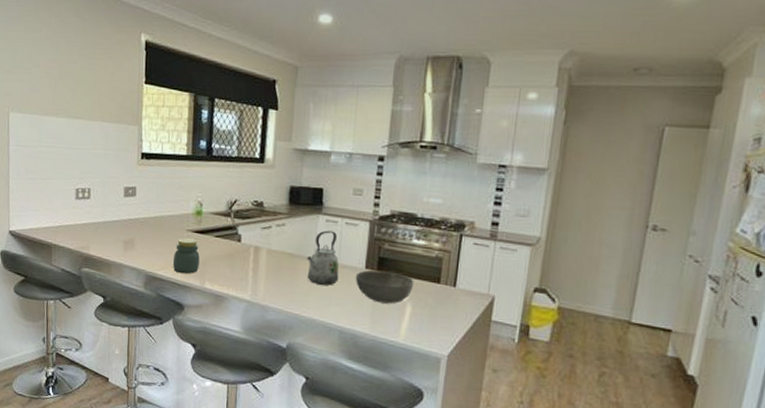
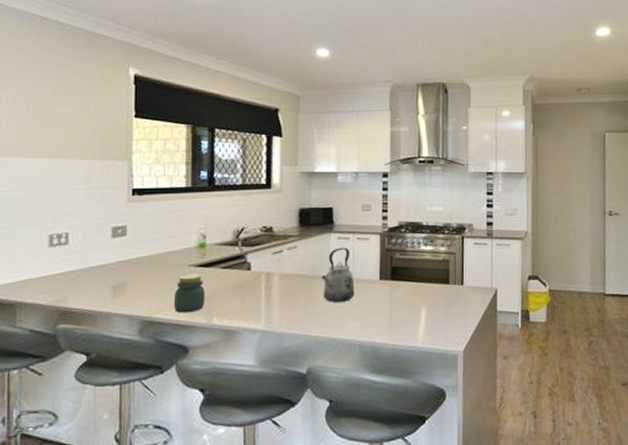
bowl: present [355,269,414,304] -> none [370,279,426,311]

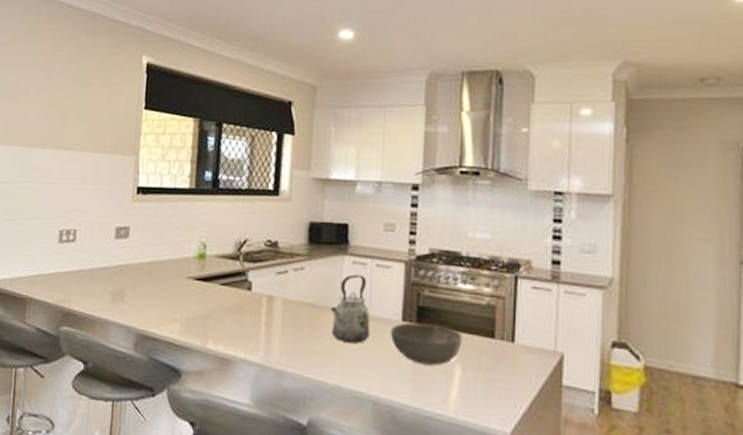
jar: present [173,274,205,313] -> none [169,287,202,332]
bowl: none [370,279,426,311] -> present [390,322,463,366]

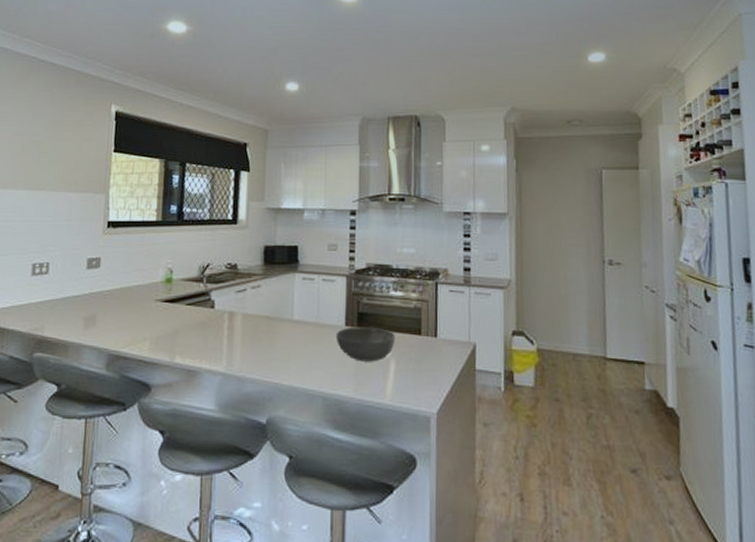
kettle: present [330,274,370,343] -> none [284,289,319,348]

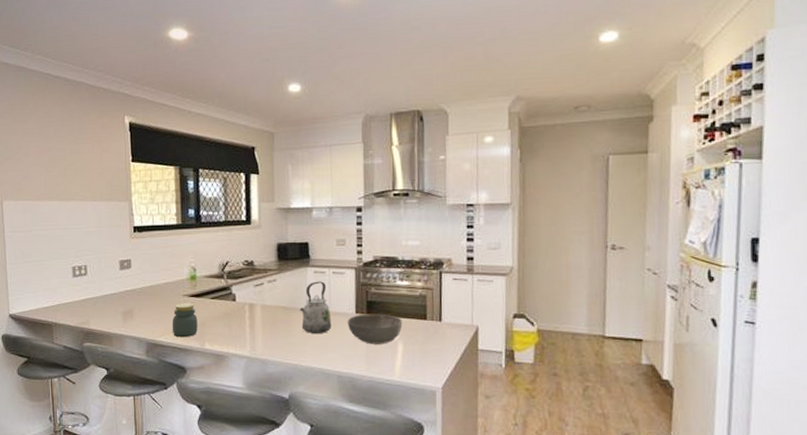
jar: none [139,309,170,349] -> present [172,303,198,338]
kettle: none [284,289,319,348] -> present [300,281,332,333]

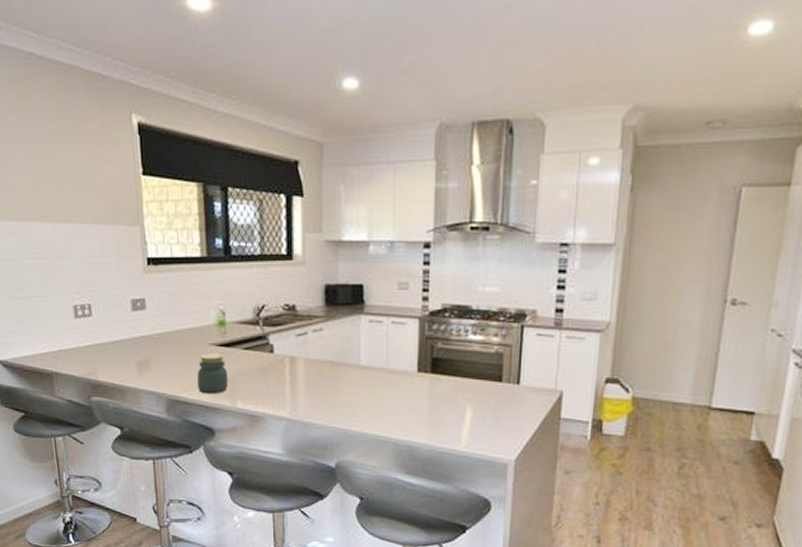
kettle: present [300,281,332,333] -> none [351,332,388,394]
bowl: present [347,313,403,345] -> none [407,372,473,409]

